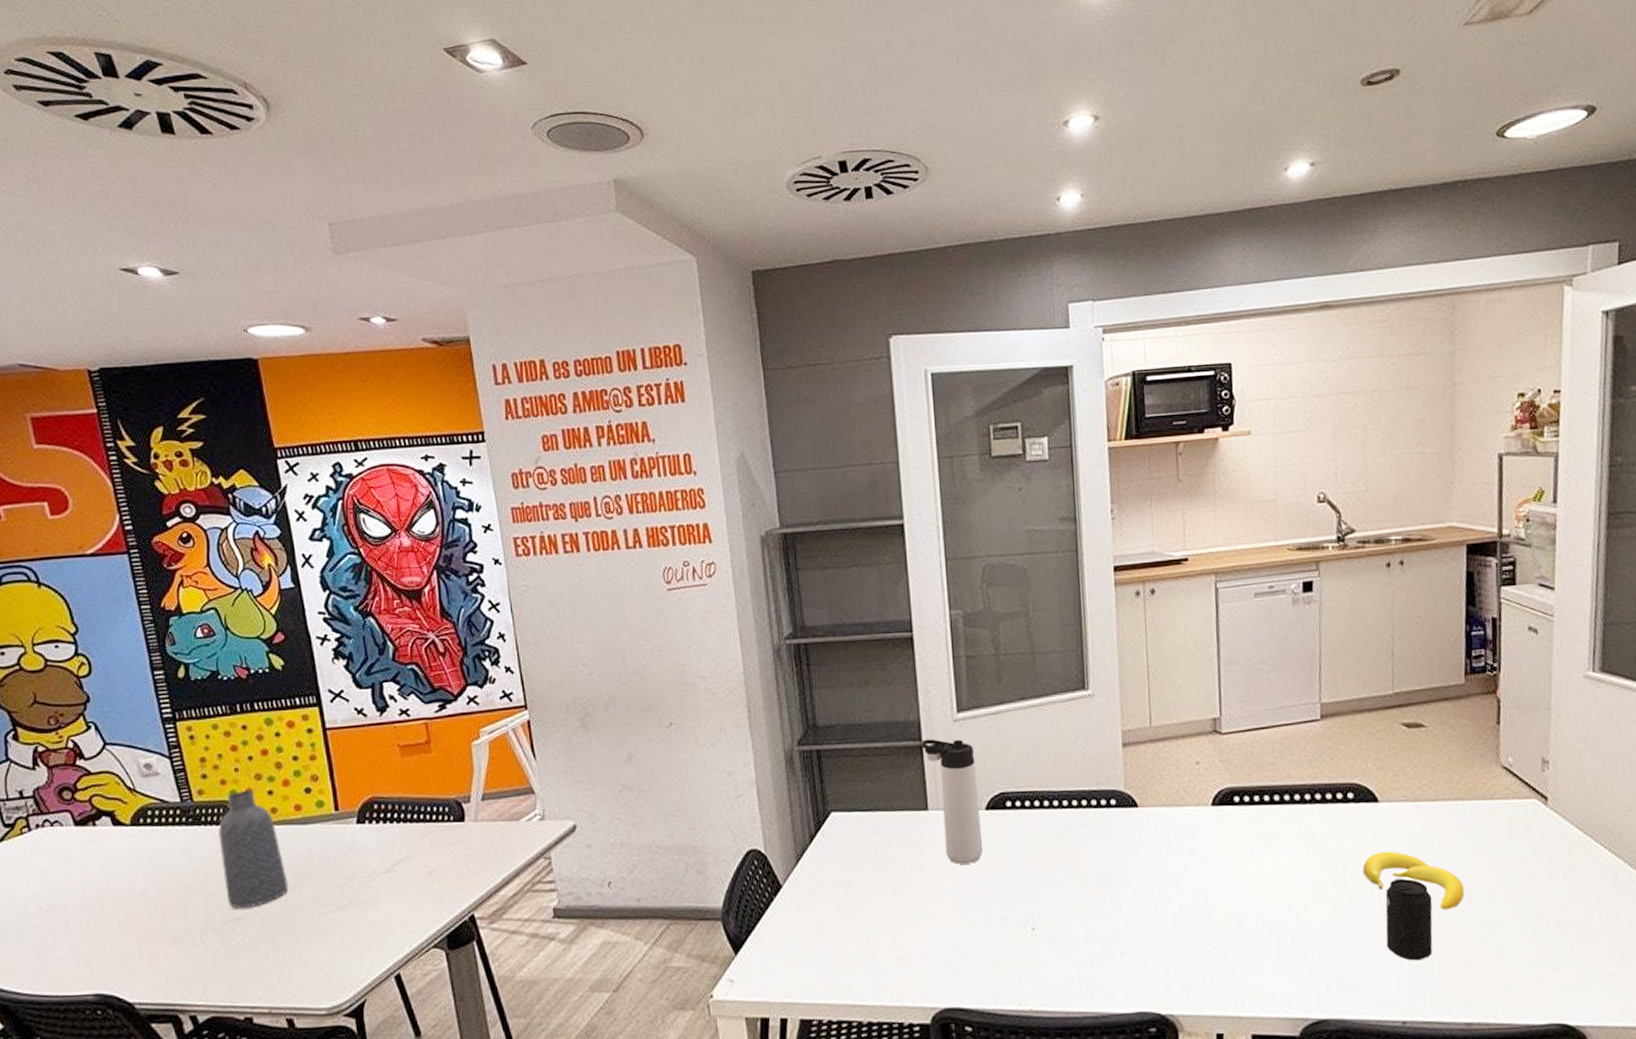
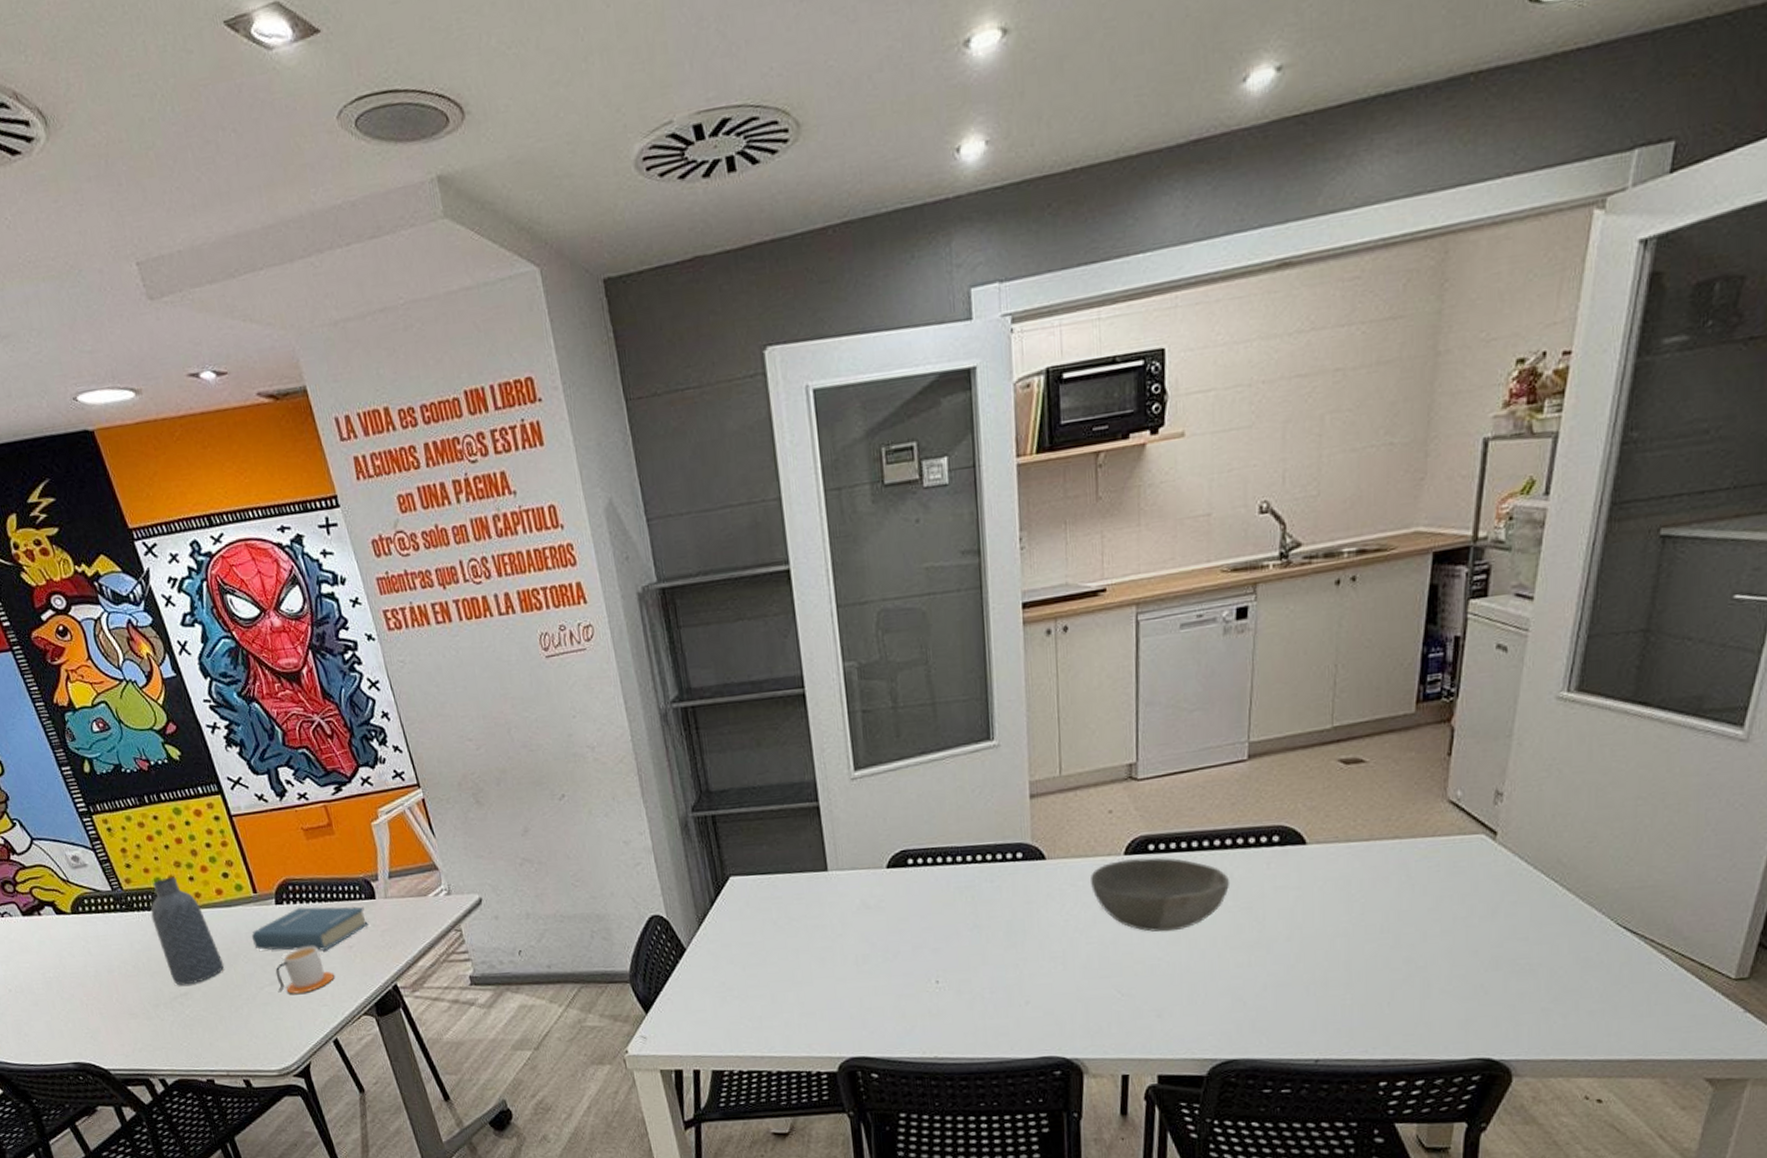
hardback book: none [324,827,453,875] -> present [251,906,368,951]
mug: none [343,870,408,922] -> present [275,946,335,994]
thermos bottle: present [921,739,983,864] -> none [818,799,885,923]
bowl: none [1181,809,1312,884] -> present [1091,858,1230,932]
banana: present [1362,851,1464,910] -> none [1284,894,1393,951]
beverage can: present [1385,879,1433,961] -> none [1303,921,1357,1002]

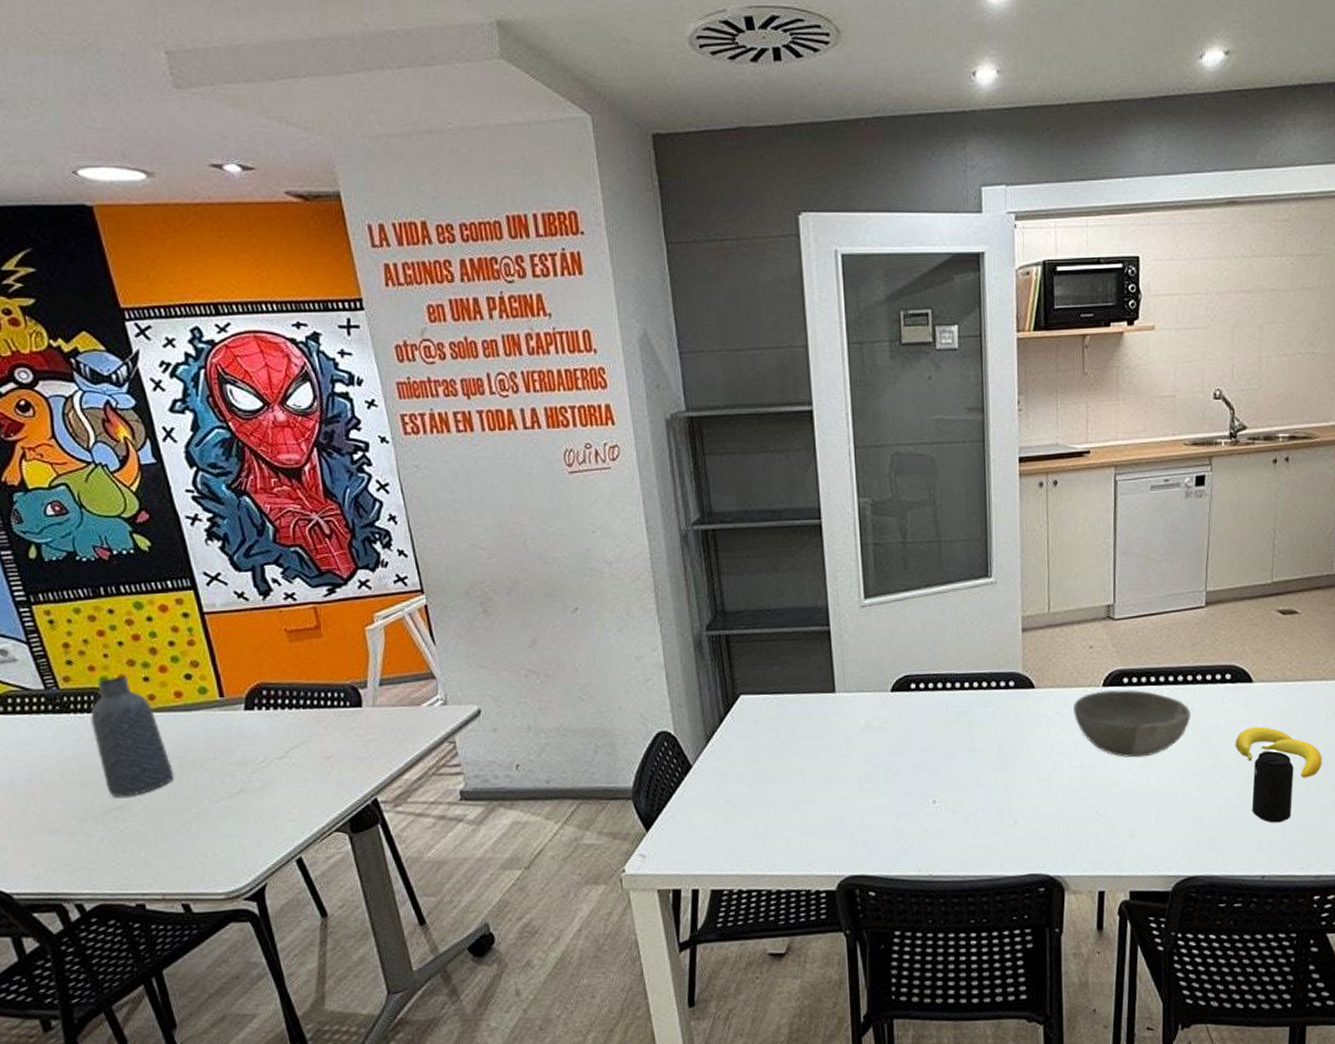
hardback book: present [251,906,368,951] -> none [211,713,351,761]
mug: present [275,946,335,994] -> none [235,756,306,808]
banana: none [1284,894,1393,951] -> present [1235,726,1322,778]
beverage can: none [1303,921,1357,1002] -> present [1251,751,1294,823]

